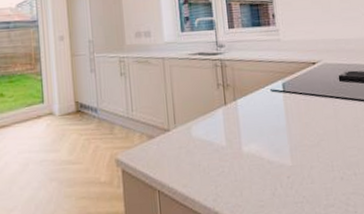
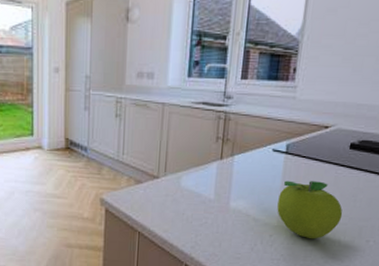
fruit: none [286,115,351,176] -> present [277,180,343,239]

